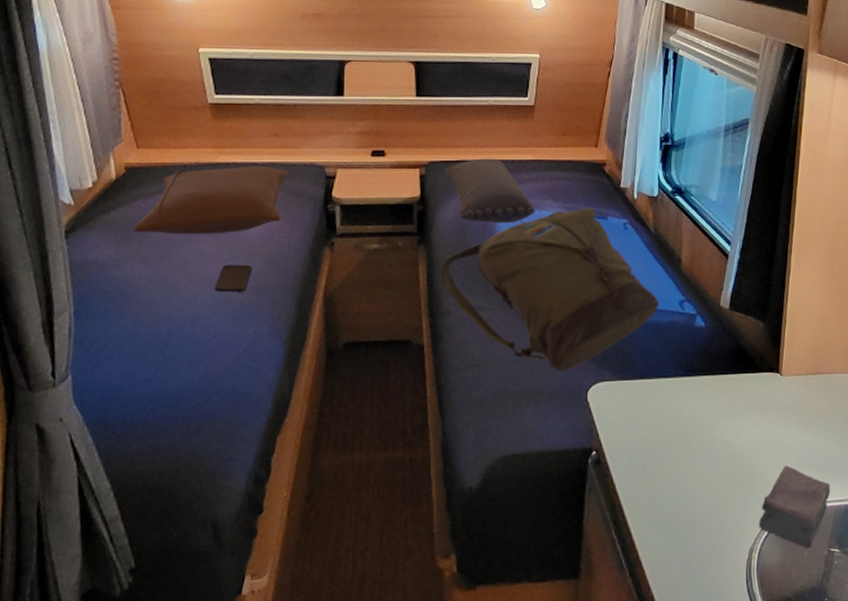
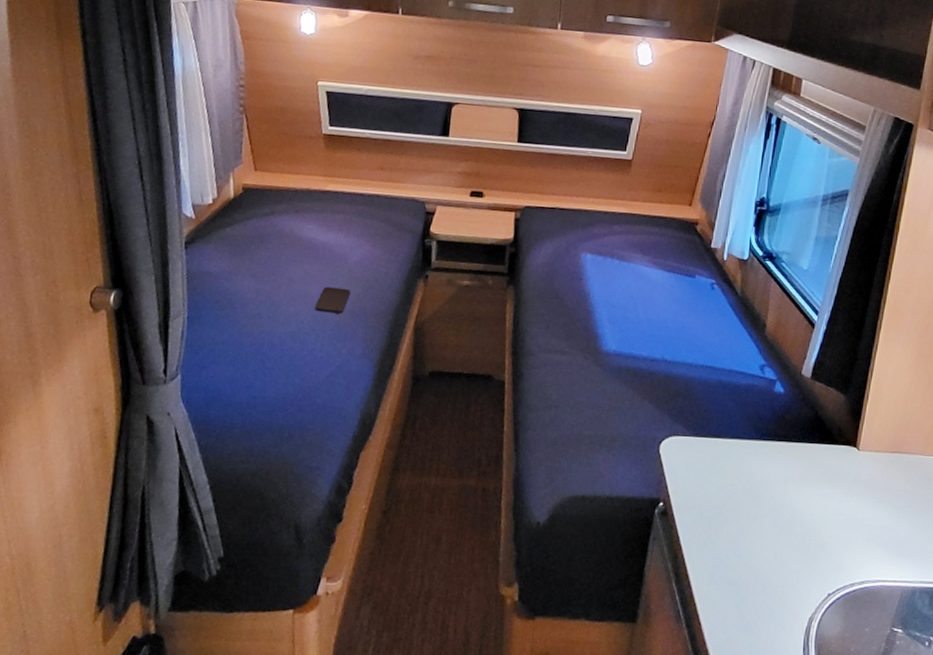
pillow: present [132,166,289,235] -> none [245,195,392,258]
backpack: present [440,206,660,371] -> none [526,263,740,422]
pillow: present [443,158,536,223] -> none [538,207,624,273]
sponge: present [759,465,831,548] -> none [821,540,900,624]

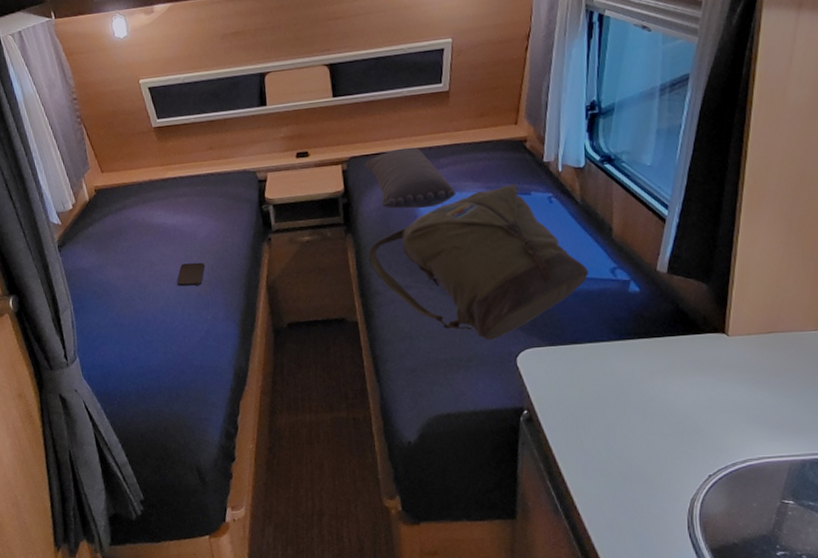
backpack: none [526,263,740,422] -> present [367,183,589,340]
pillow: none [538,207,624,273] -> present [364,147,456,209]

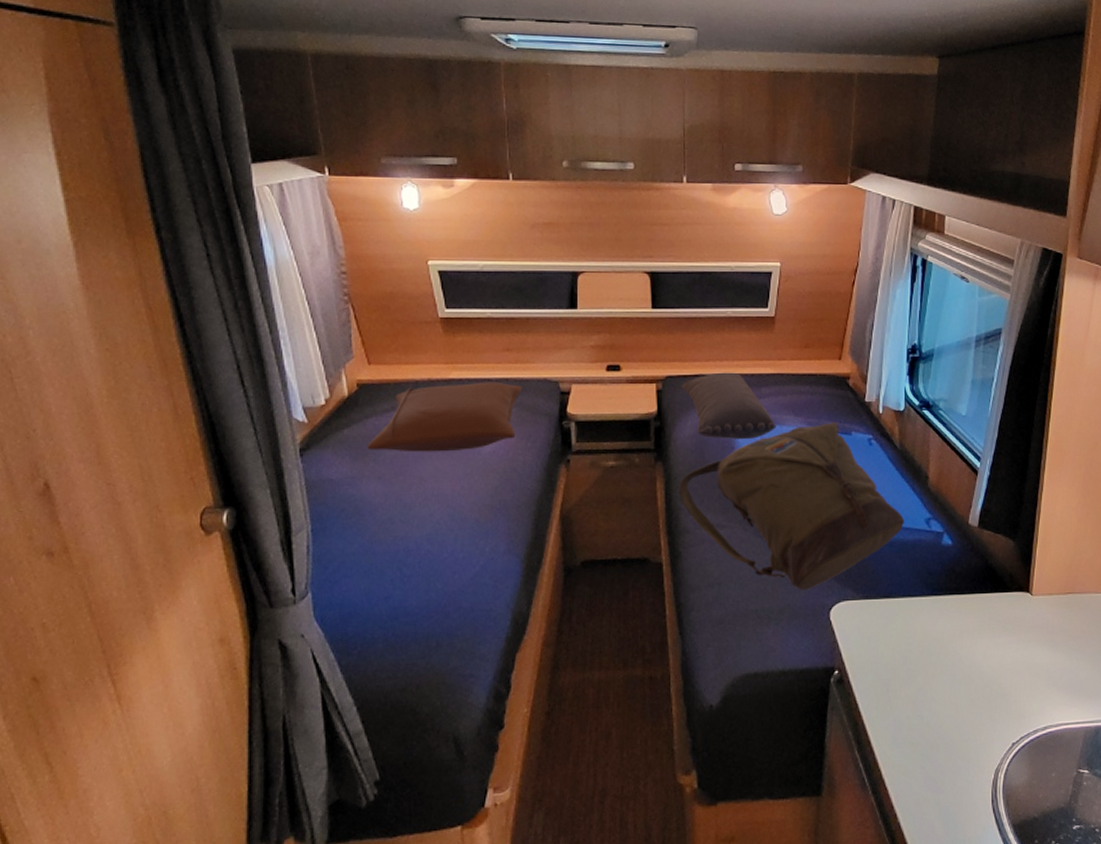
pillow: none [107,176,227,243] -> present [366,381,523,452]
smartphone: present [177,262,205,287] -> none [451,482,487,510]

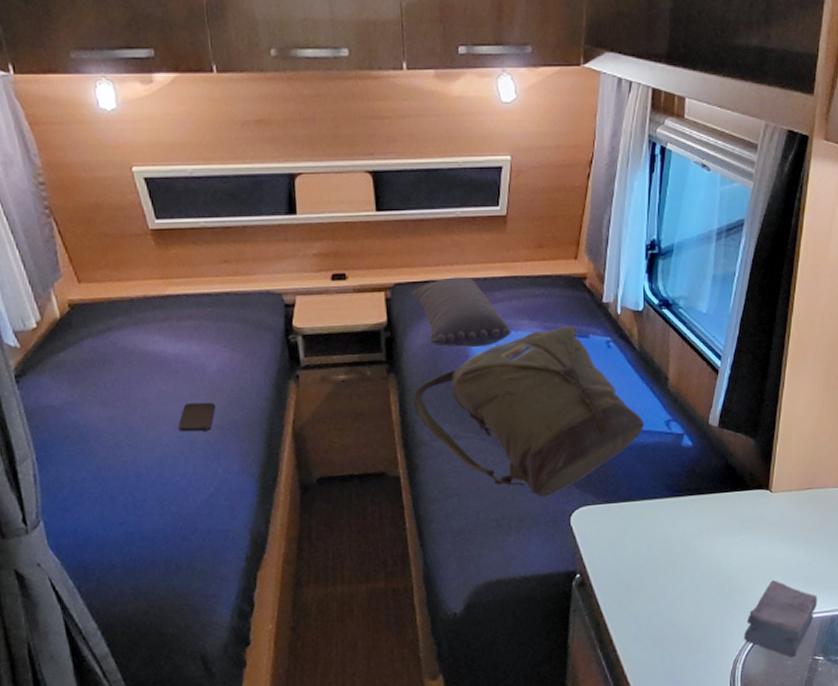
pillow: present [366,381,523,452] -> none [85,296,245,374]
smartphone: none [451,482,487,510] -> present [179,402,215,432]
sponge: none [1006,686,1081,769] -> present [744,580,818,657]

